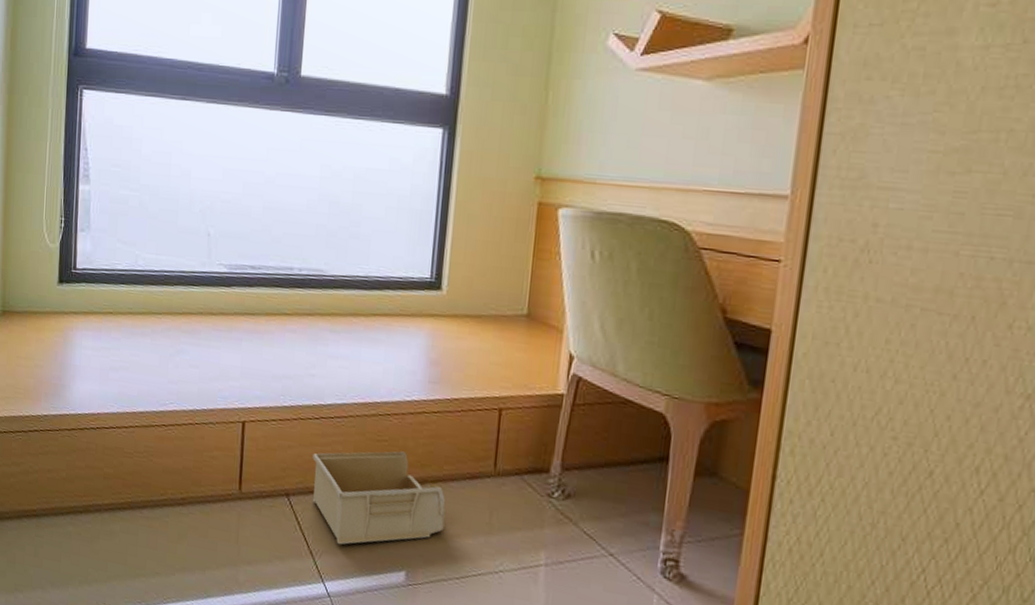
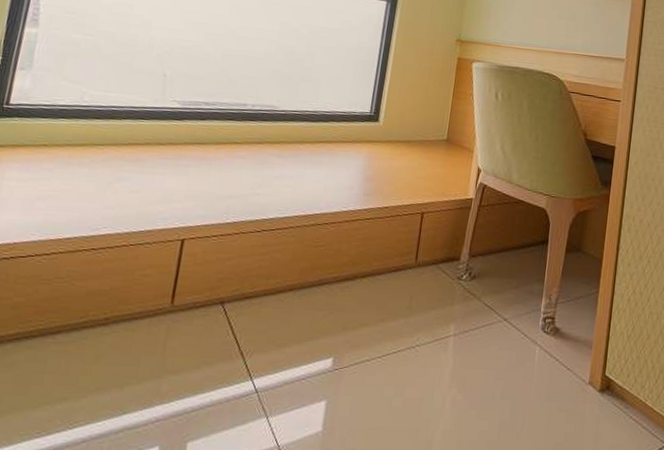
storage bin: present [312,451,446,545] -> none [247,254,373,343]

